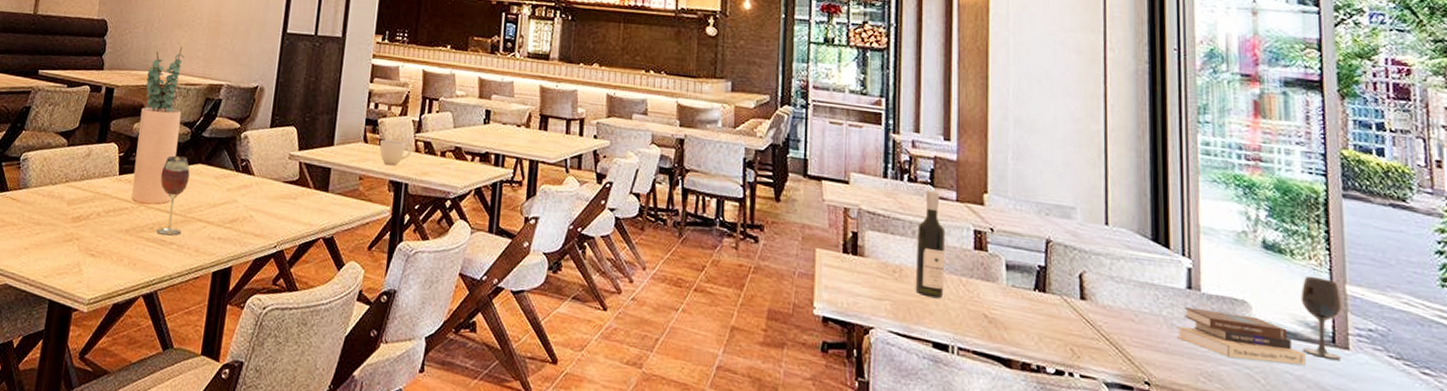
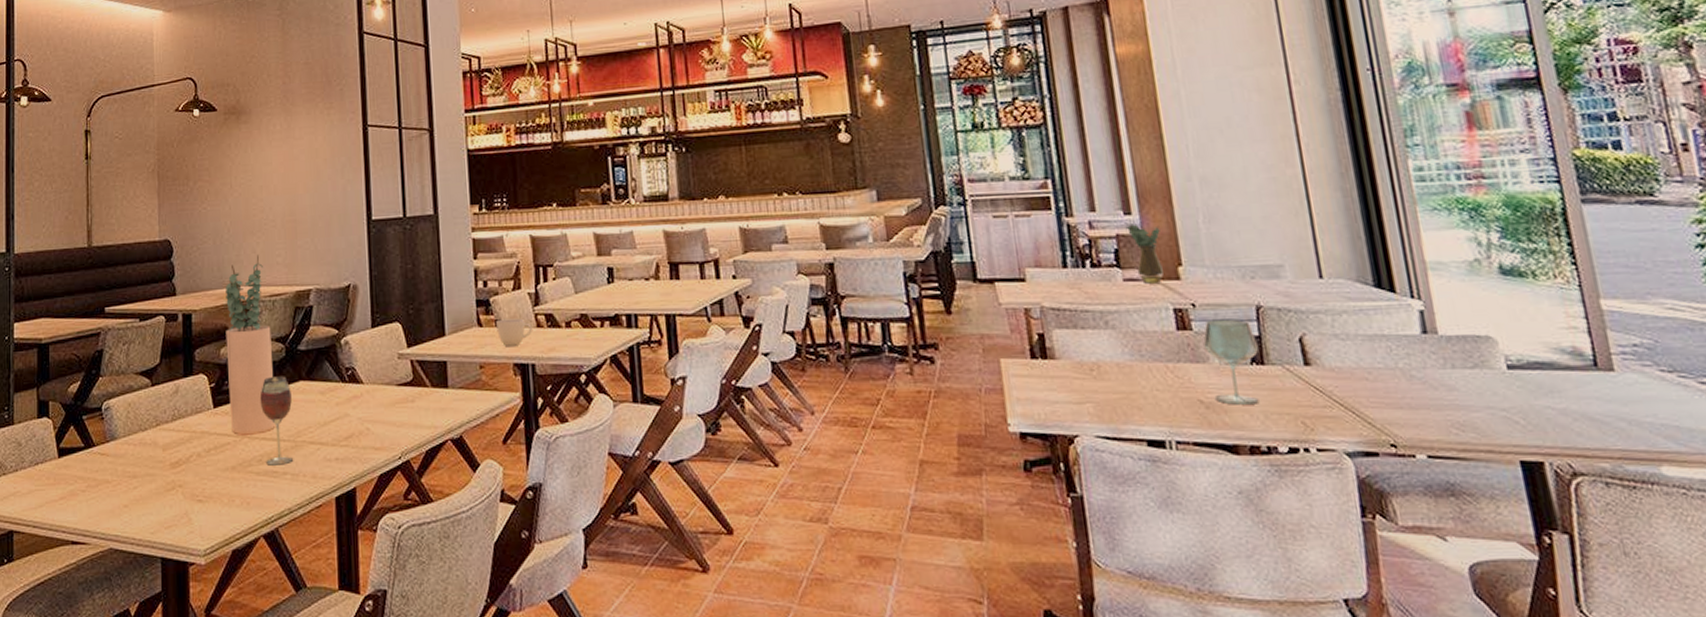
bottle: present [915,189,946,299] -> none [1109,272,1151,392]
vase: none [943,147,973,206] -> present [1124,222,1164,284]
wine glass: none [994,245,1042,326] -> present [1202,319,1259,405]
books: present [1177,306,1307,366] -> none [1417,352,1568,403]
wine glass: present [1300,275,1342,360] -> none [1550,296,1608,385]

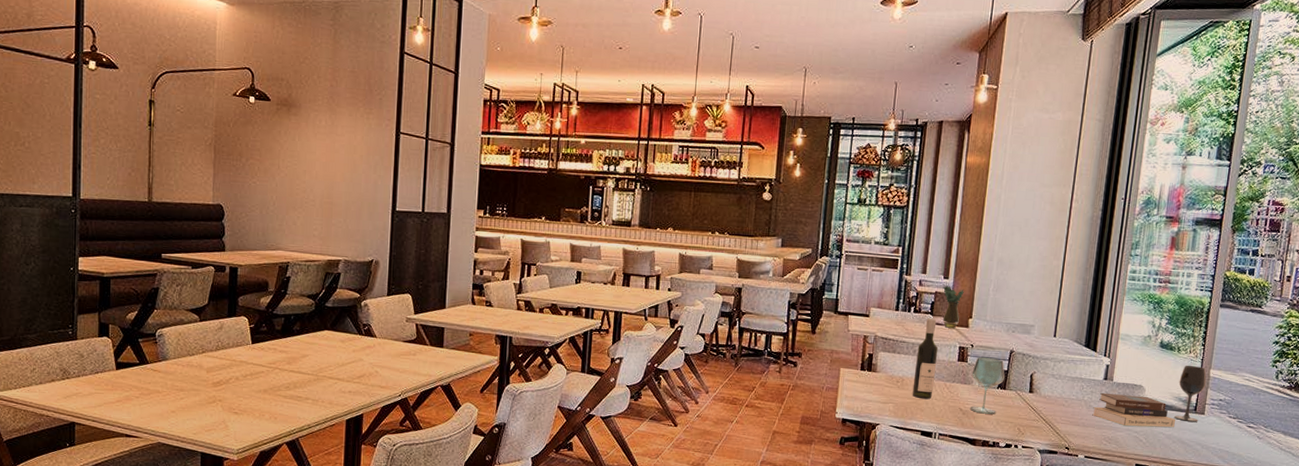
vase: present [226,255,276,435] -> none [265,226,304,368]
wineglass: present [259,376,293,466] -> none [291,324,317,392]
cup: present [496,318,532,346] -> none [486,301,514,322]
bottle: none [1109,272,1151,392] -> present [912,318,939,399]
books: none [1417,352,1568,403] -> present [1092,392,1176,428]
wine glass: none [1550,296,1608,385] -> present [1174,365,1207,422]

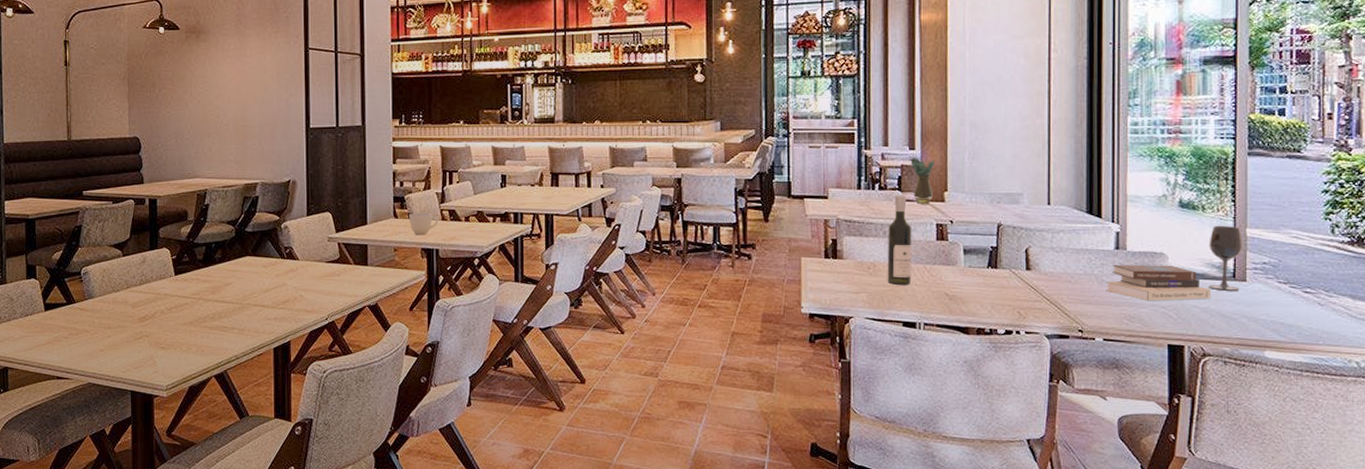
cup: none [486,301,514,322] -> present [409,213,438,234]
wine glass: present [969,357,1005,414] -> none [954,233,994,298]

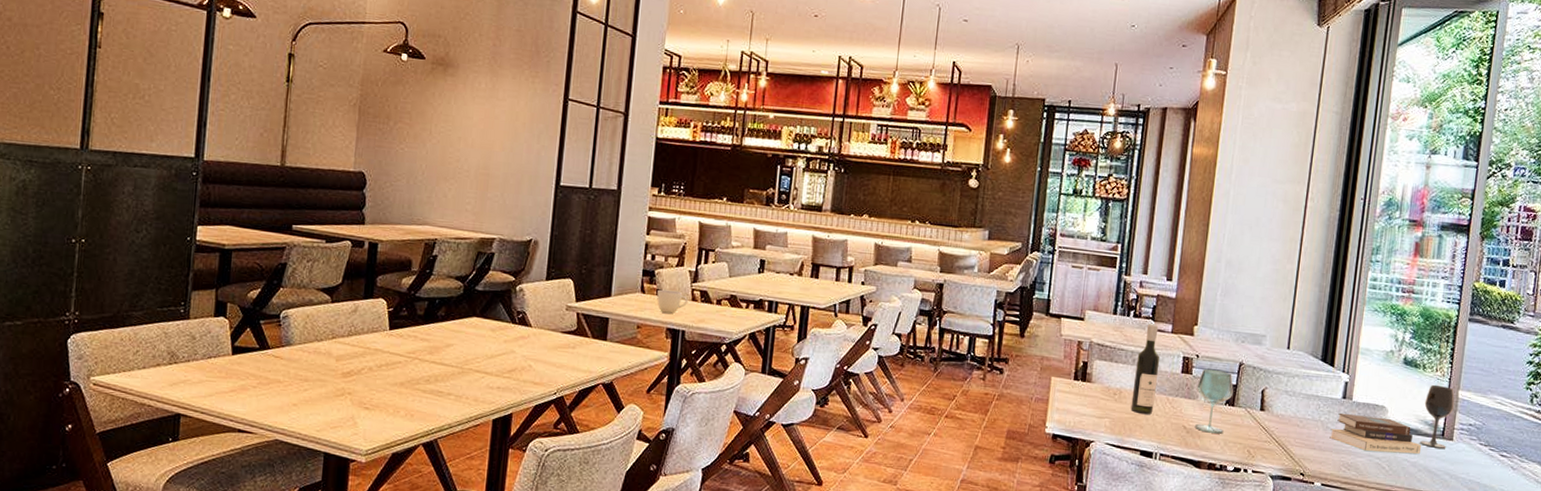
vase: present [909,156,935,204] -> none [1165,286,1189,336]
wine glass: none [954,233,994,298] -> present [1194,369,1234,434]

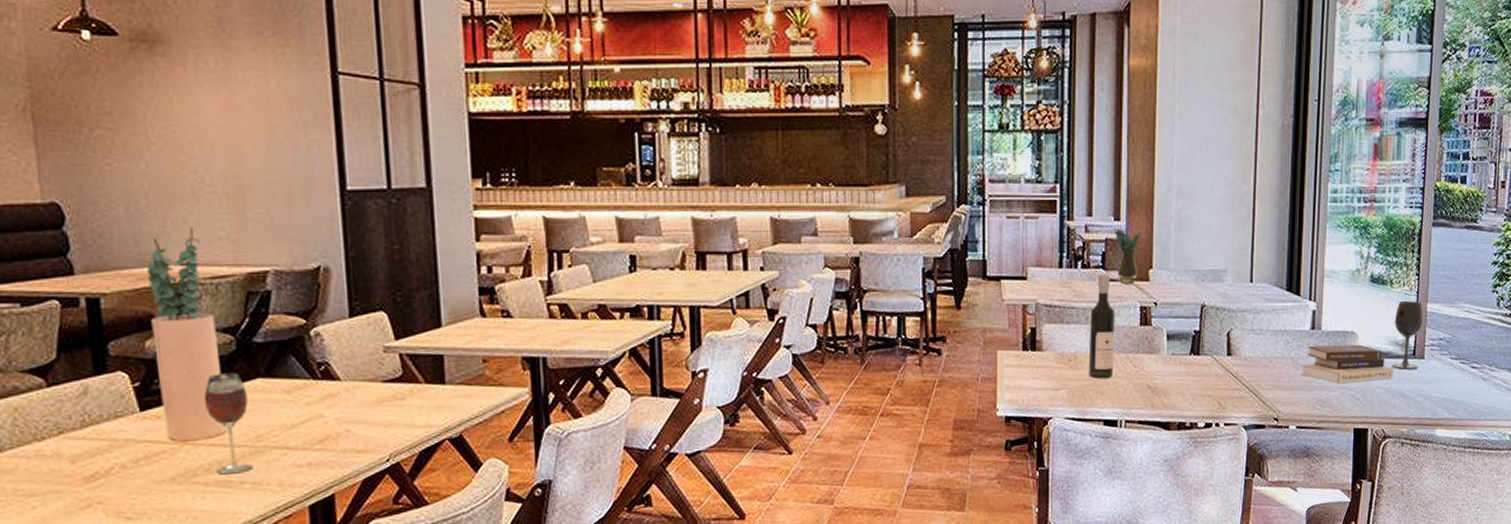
vase: none [404,199,453,358] -> present [147,227,228,442]
wineglass: none [433,309,465,387] -> present [203,373,252,475]
cup: present [657,289,688,314] -> none [502,308,544,338]
vase: none [1165,286,1189,336] -> present [1114,228,1140,284]
wine glass: present [1194,369,1234,434] -> none [1157,316,1197,389]

